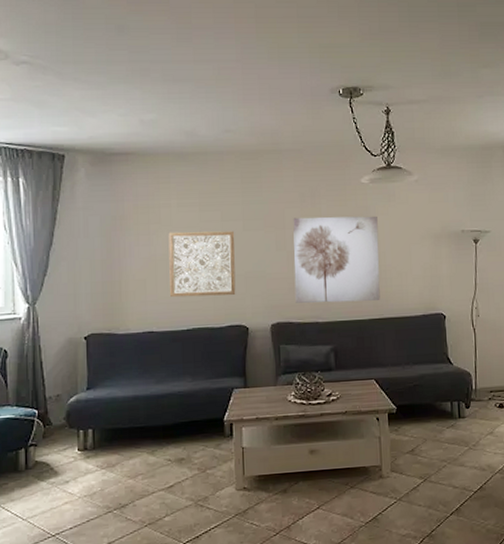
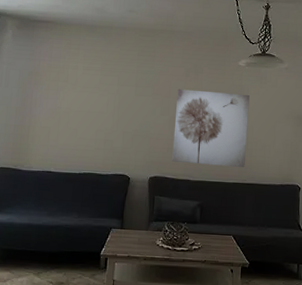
wall art: present [168,231,236,298] -> none [67,90,128,148]

